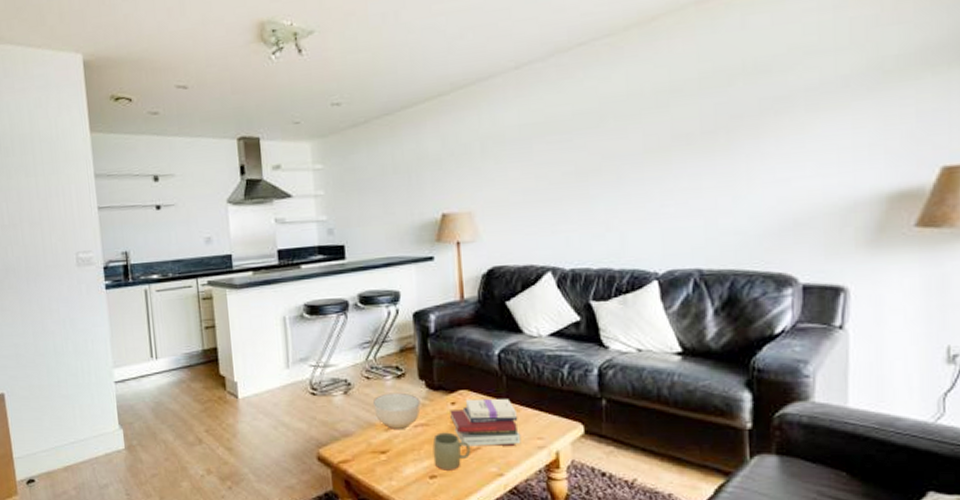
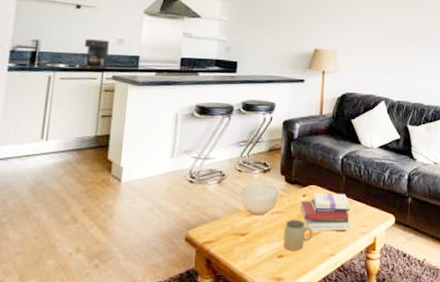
coffee maker: none [171,241,201,278] -> present [78,39,109,70]

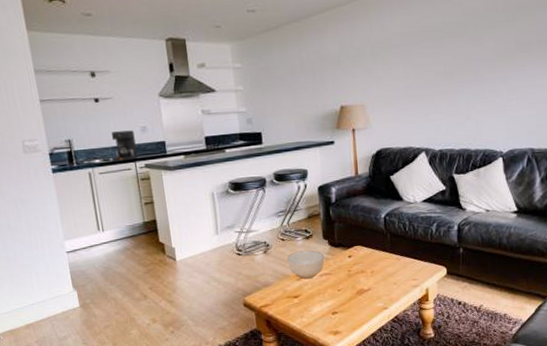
mug: present [283,219,313,251] -> none [334,278,364,308]
books: present [300,192,351,231] -> none [347,251,401,289]

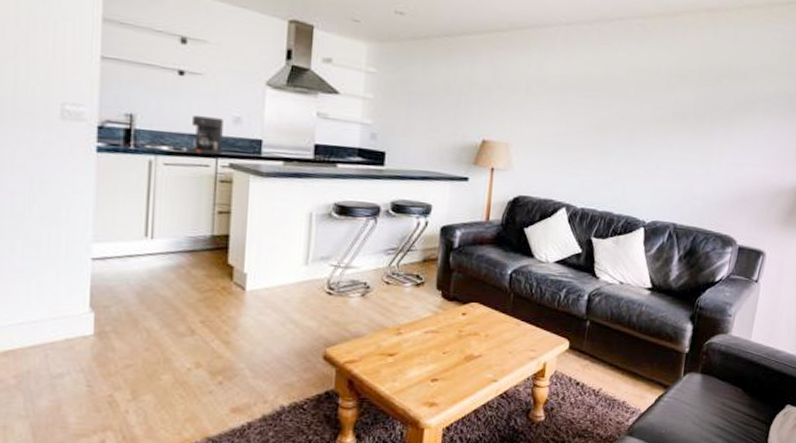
bowl: present [287,250,325,279] -> none [389,299,434,334]

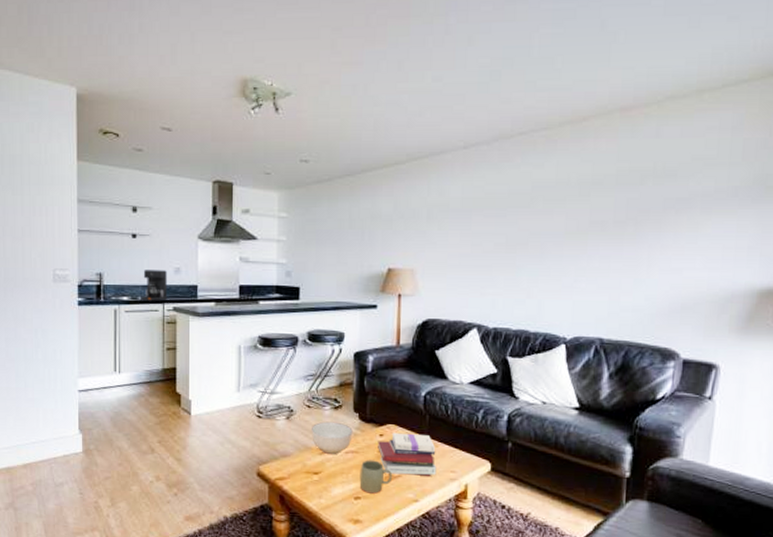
bowl: none [389,299,434,334] -> present [312,421,353,454]
mug: none [437,340,473,375] -> present [359,460,393,494]
books: none [459,311,518,355] -> present [378,432,437,476]

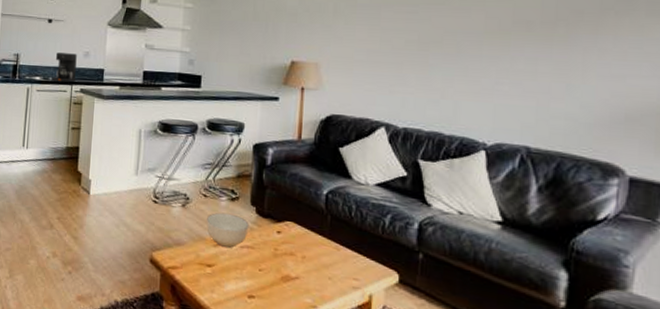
mug: present [359,460,393,494] -> none [254,257,290,295]
books: present [378,432,437,476] -> none [274,230,338,282]

